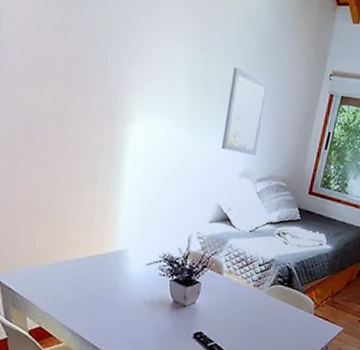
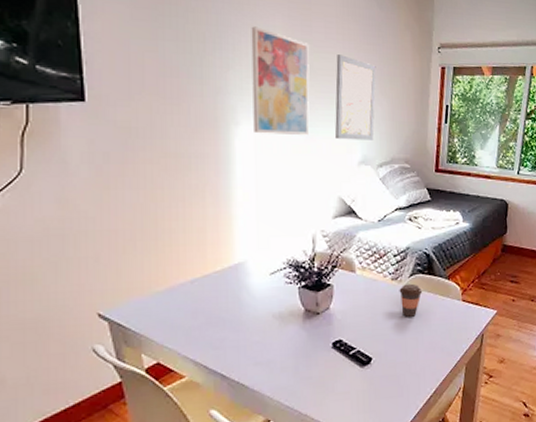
wall art: none [147,28,210,143] -> present [251,26,310,136]
coffee cup: none [258,292,280,322] -> present [399,283,423,317]

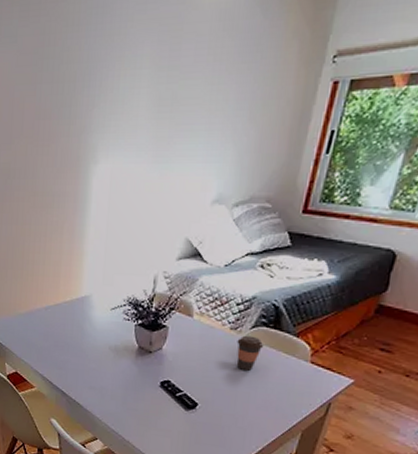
wall art: present [251,26,310,136] -> none [111,58,176,173]
wall art: present [335,54,377,140] -> none [191,79,249,176]

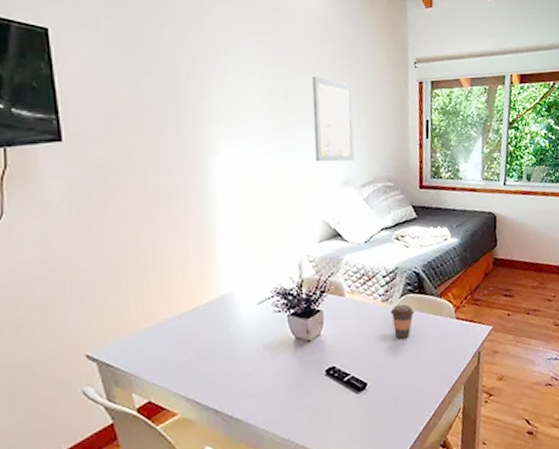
wall art: none [191,79,249,176] -> present [312,77,355,162]

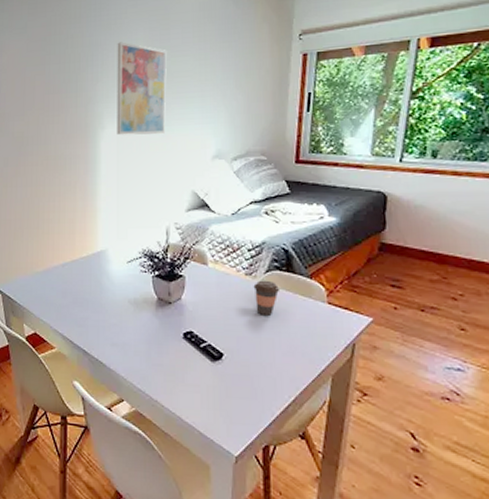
wall art: none [224,54,289,162] -> present [117,42,168,135]
wall art: present [312,77,355,162] -> none [190,56,232,136]

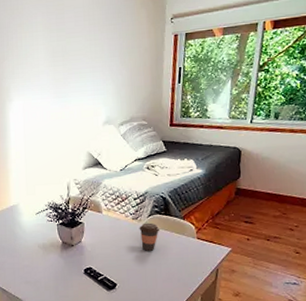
wall art: present [117,42,168,135] -> none [19,25,64,107]

